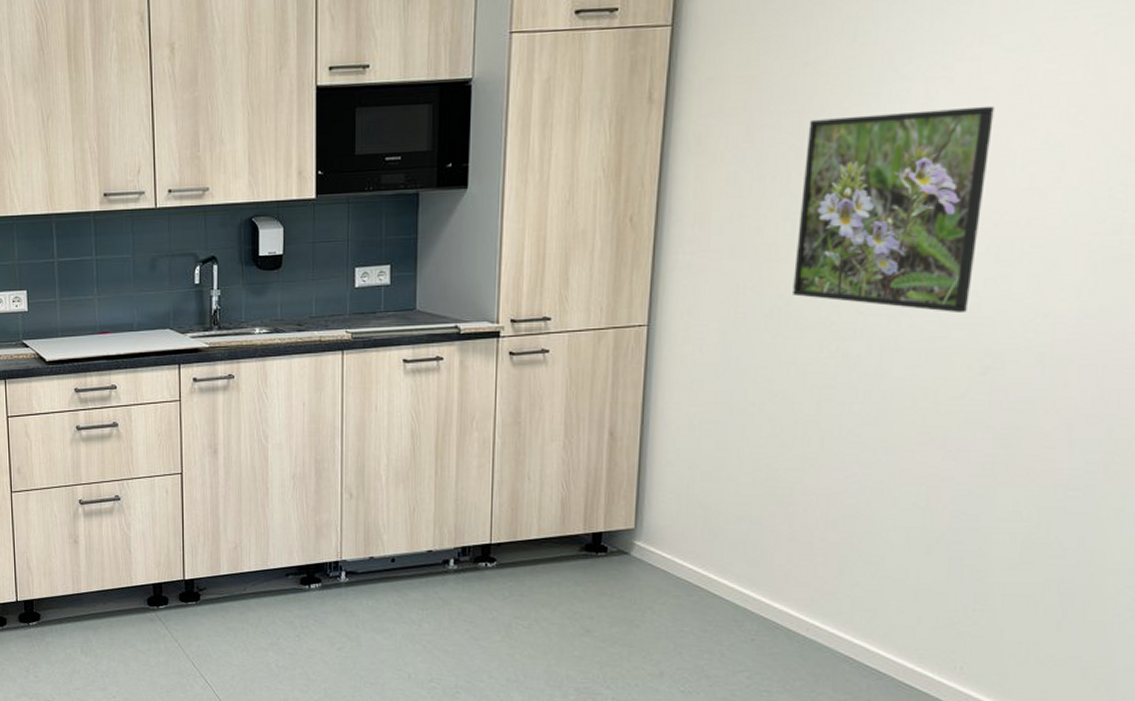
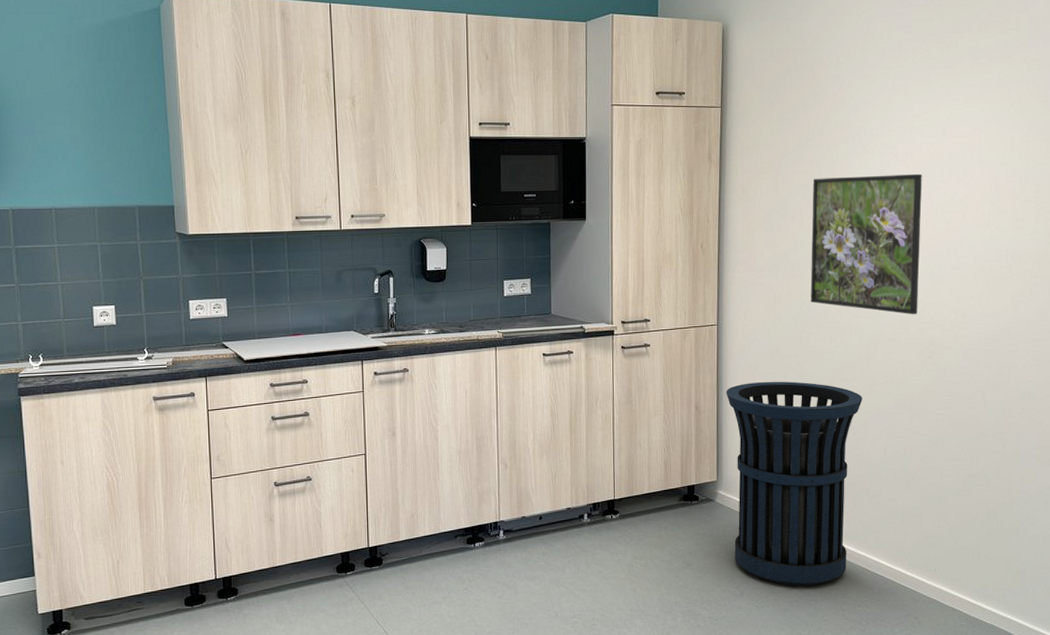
trash can: none [654,402,865,672] -> present [726,381,862,586]

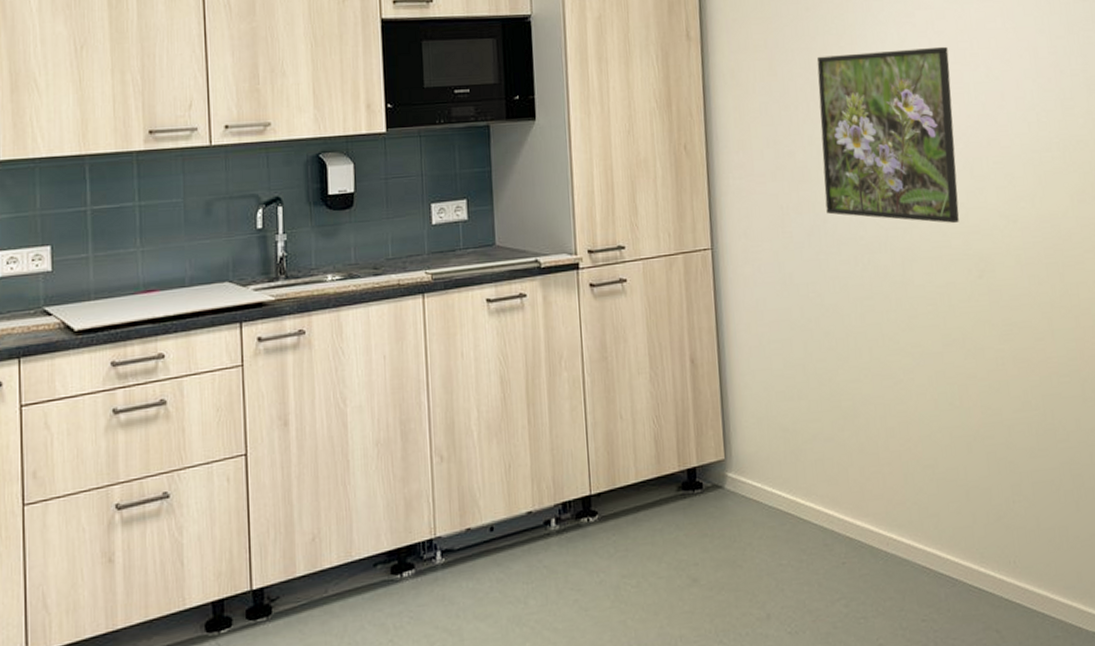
trash can: present [726,381,862,586] -> none [728,318,903,600]

